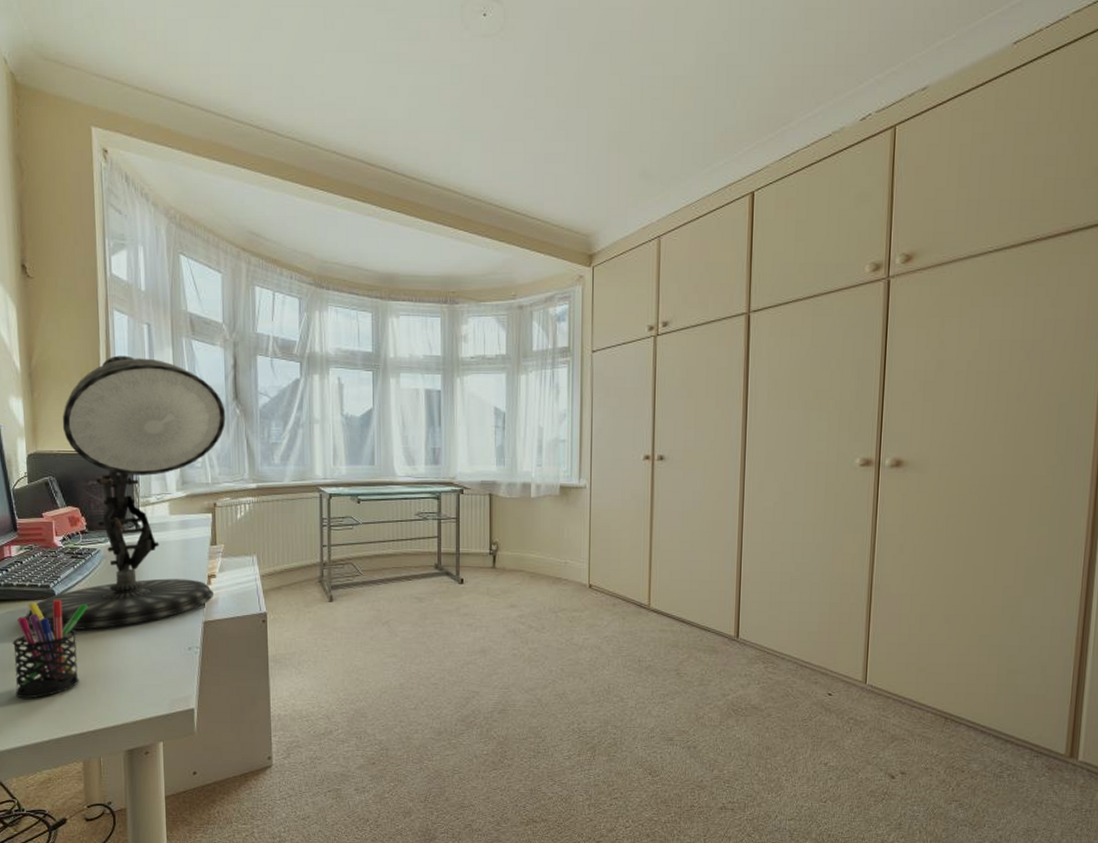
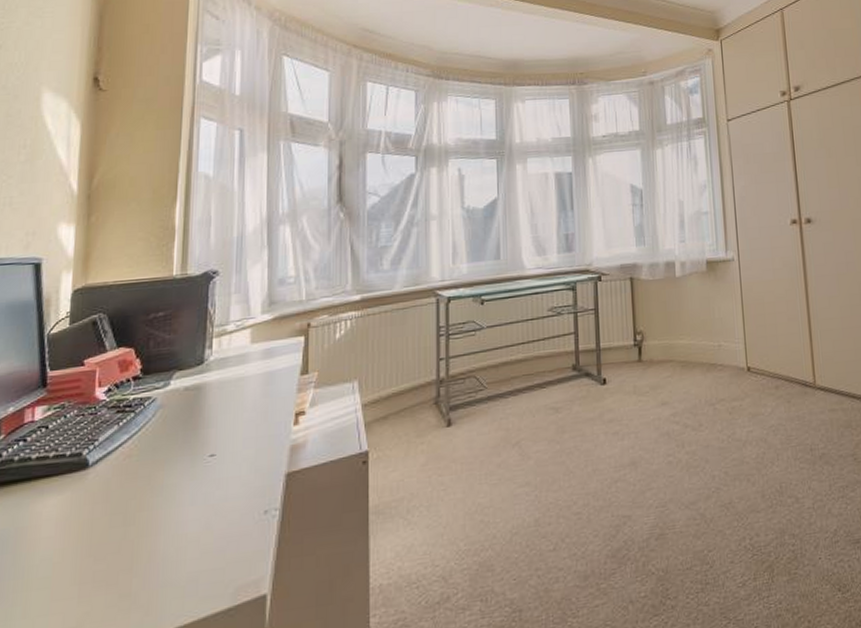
pen holder: present [12,599,89,699] -> none [13,470,133,618]
desk lamp: present [25,355,226,631] -> none [42,165,327,513]

